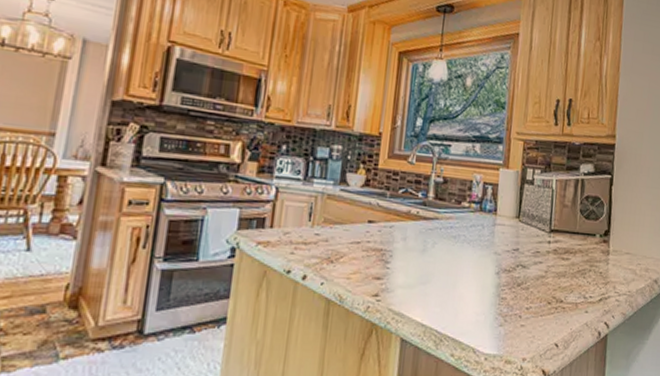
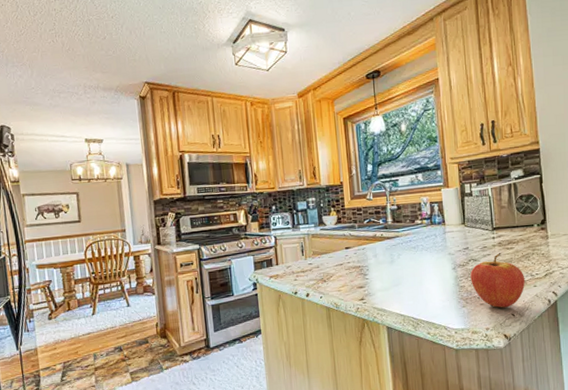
fruit: none [514,263,577,335] -> present [470,253,526,308]

